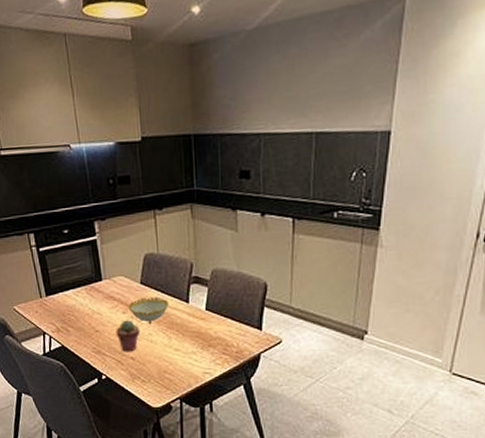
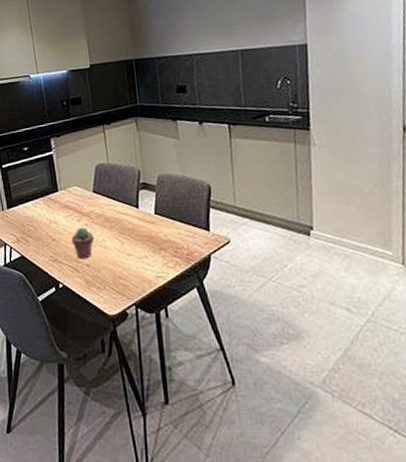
decorative bowl: present [128,296,170,325] -> none [82,203,121,232]

